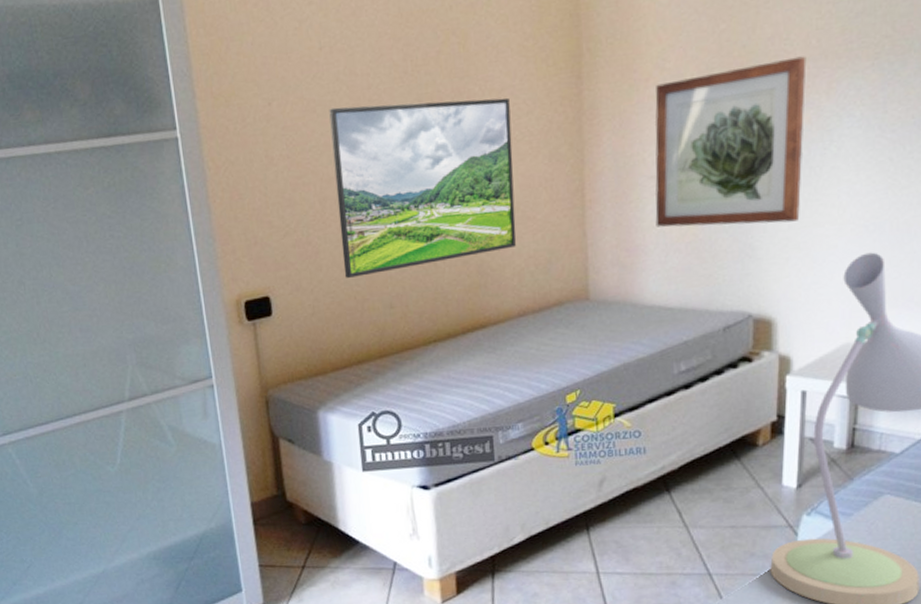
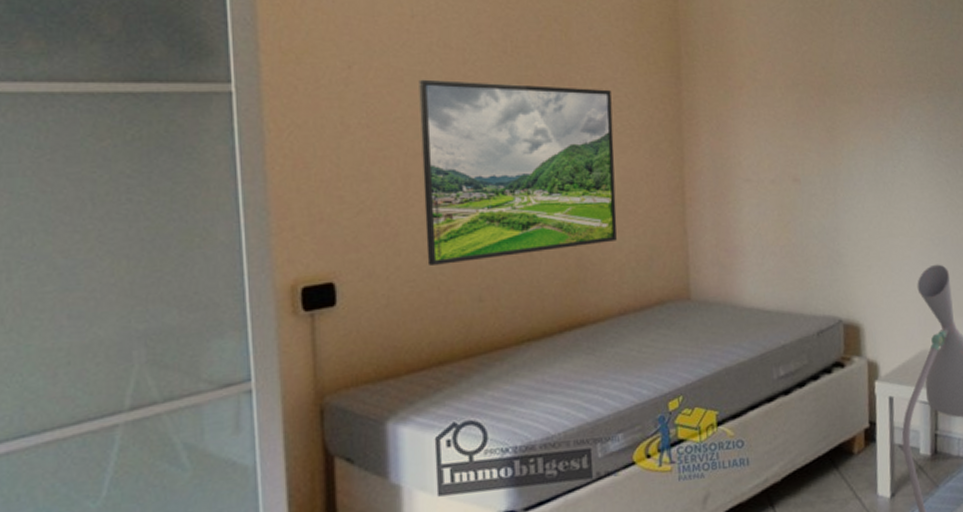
wall art: present [654,56,807,227] -> none [748,83,878,232]

